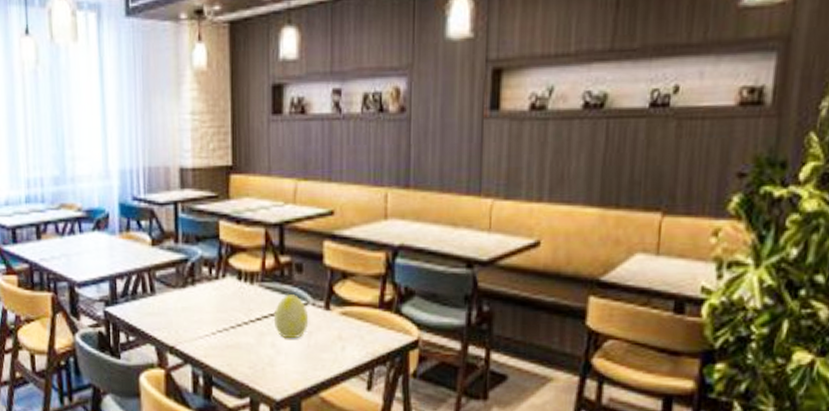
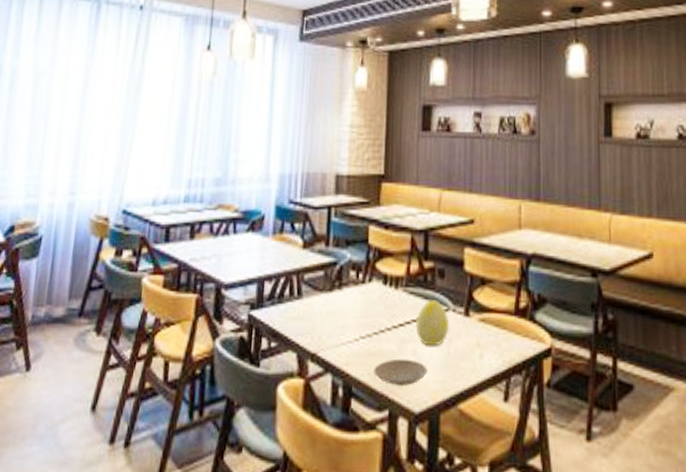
plate: none [233,351,288,376] -> present [373,358,428,387]

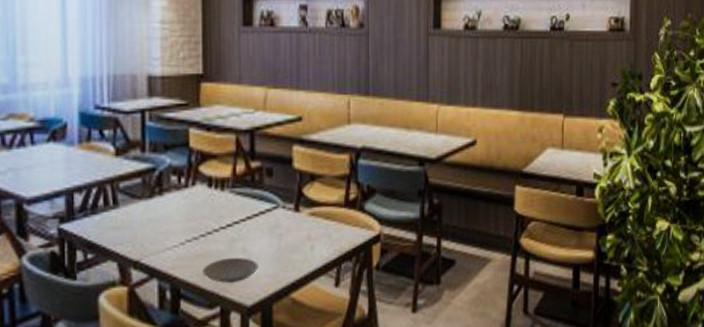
decorative egg: present [416,300,450,346] -> none [245,198,279,243]

